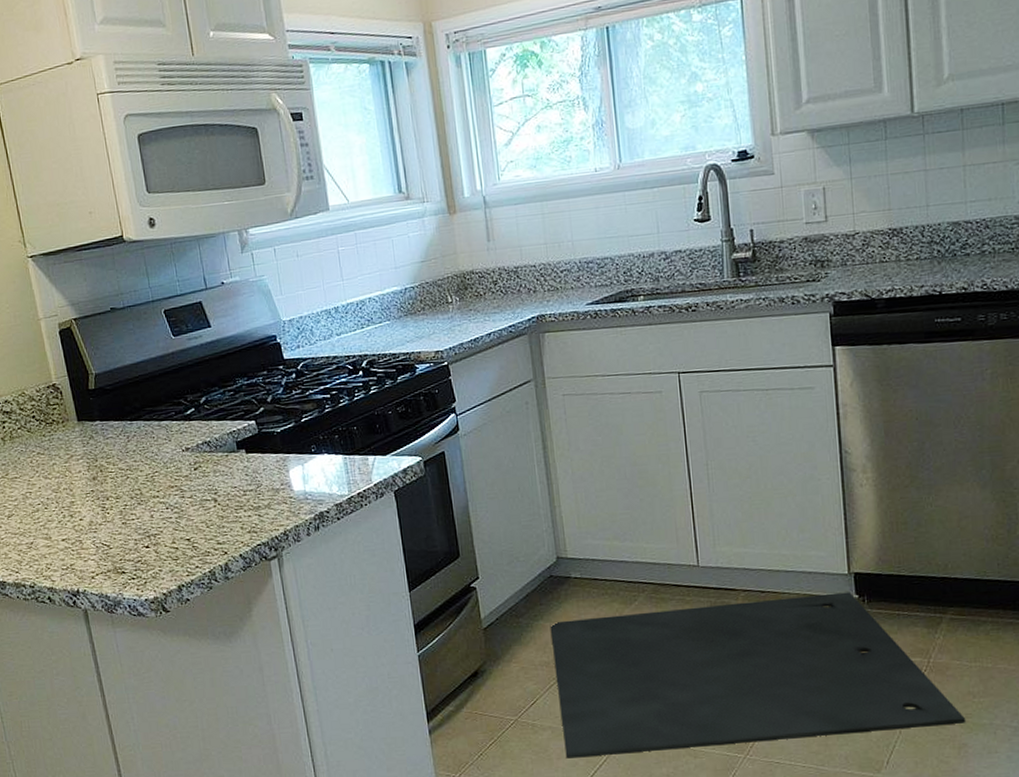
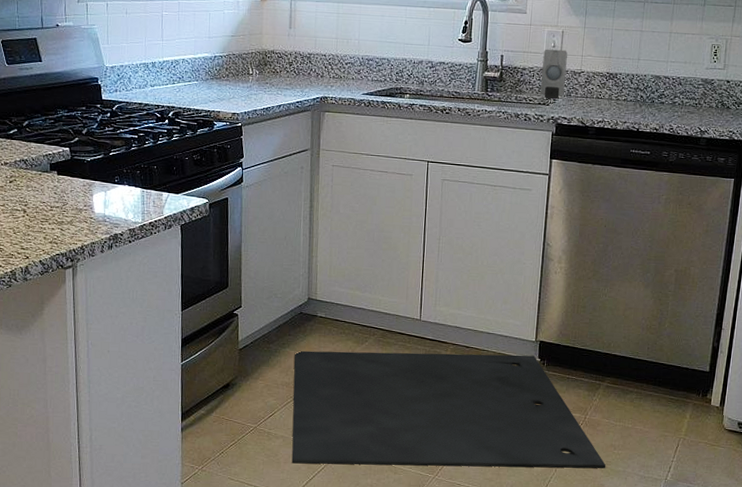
soap dispenser: none [803,210,838,273] -> present [540,49,568,99]

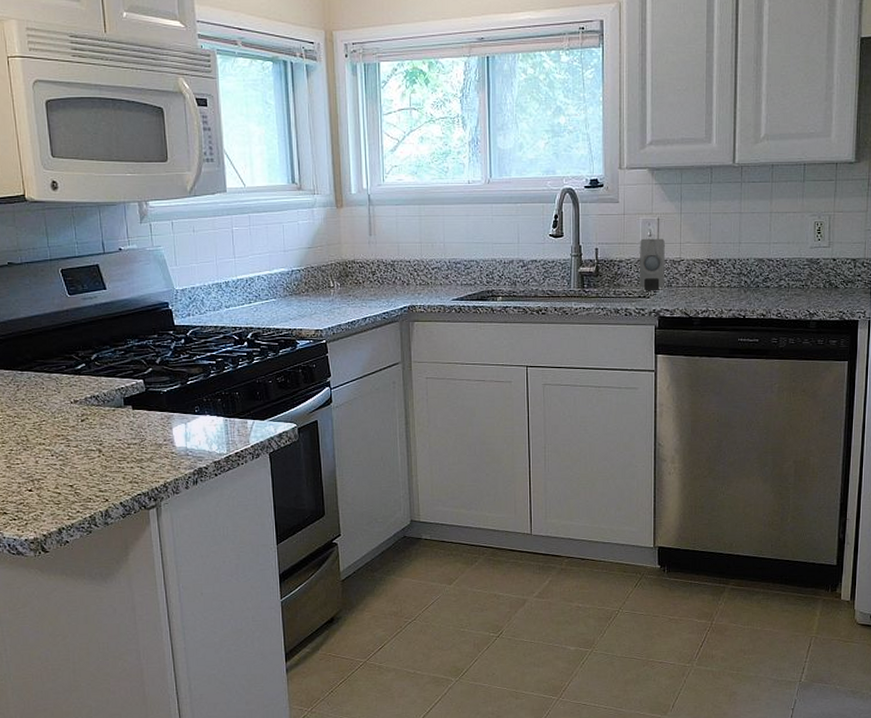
door mat: present [292,350,606,469] -> none [400,563,737,697]

